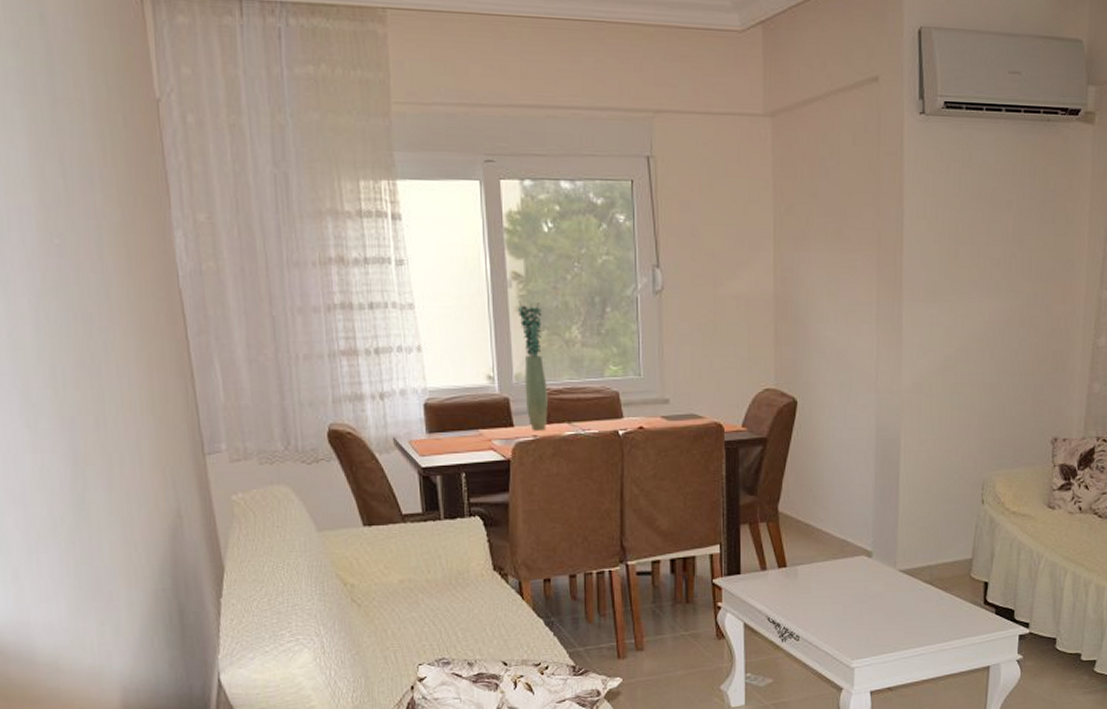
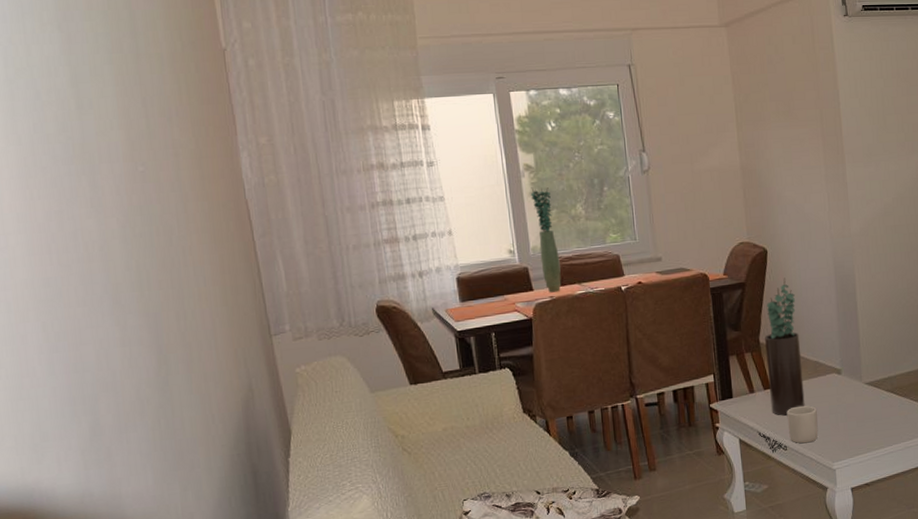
vase: none [784,436,827,600] -> present [765,278,805,416]
mug: none [802,590,839,635] -> present [786,405,818,444]

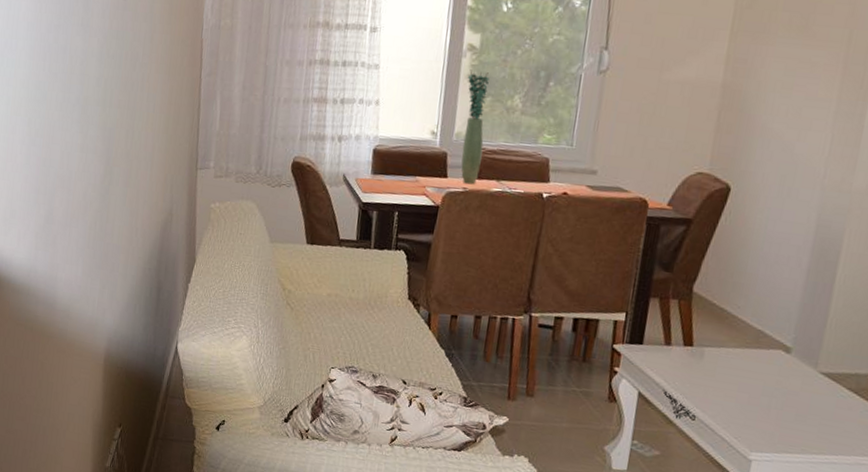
vase: present [765,278,805,416] -> none [687,224,753,382]
mug: present [786,405,818,444] -> none [702,374,746,421]

